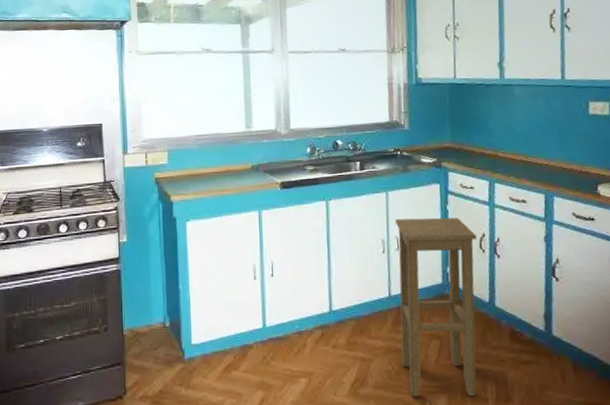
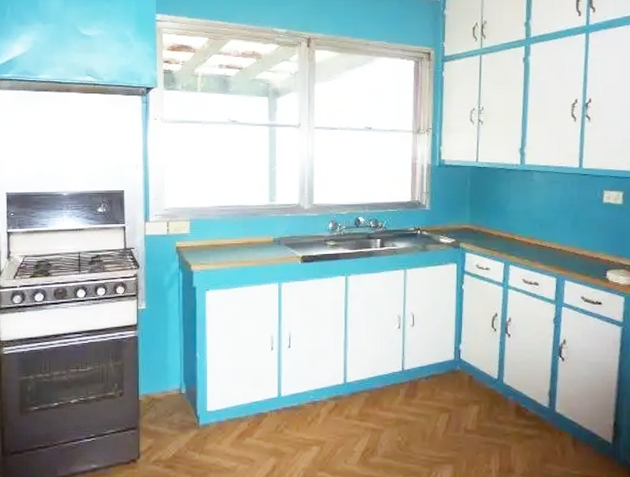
stool: present [395,217,478,397] -> none [411,296,490,467]

